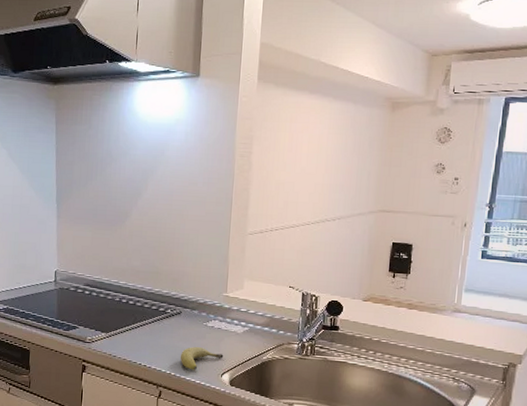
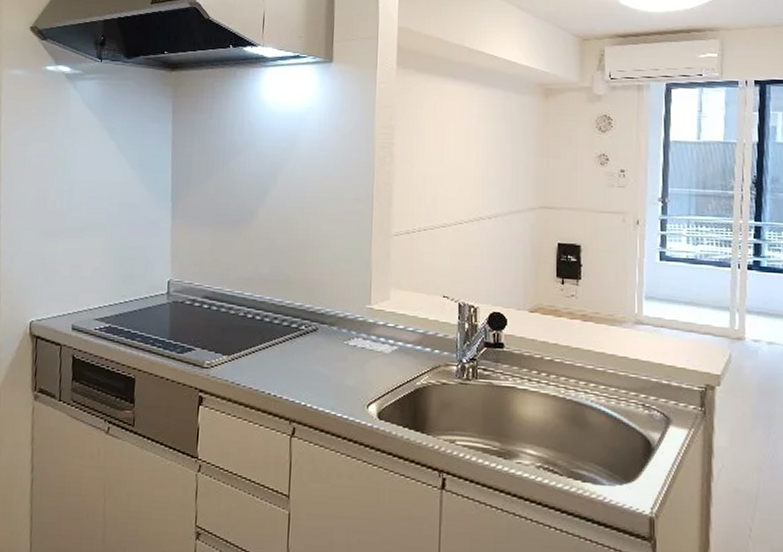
fruit: present [180,347,224,370] -> none [317,371,369,401]

